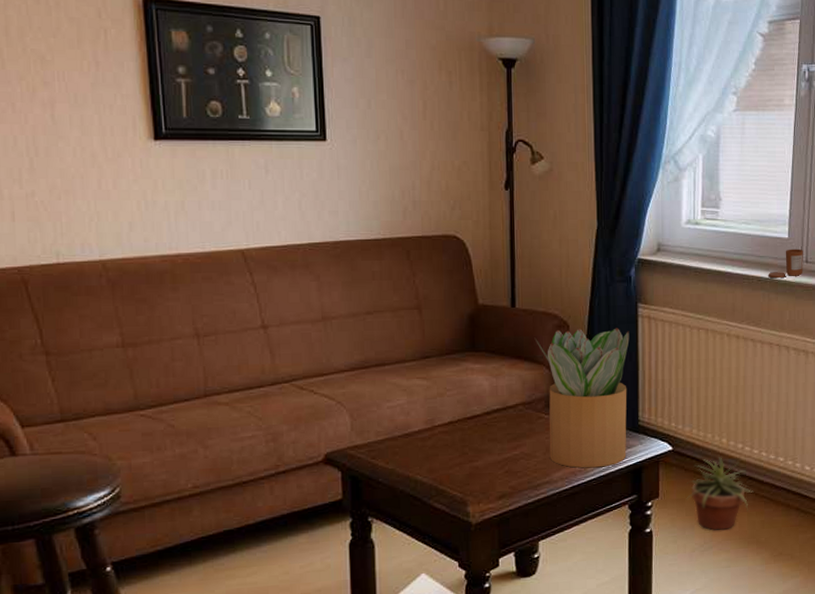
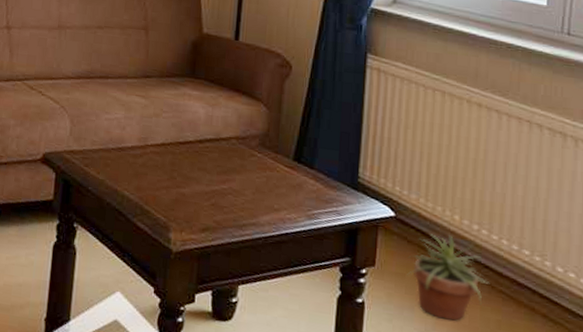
potted plant: present [534,328,630,469] -> none [255,68,356,221]
candle: present [768,249,803,279] -> none [520,17,565,49]

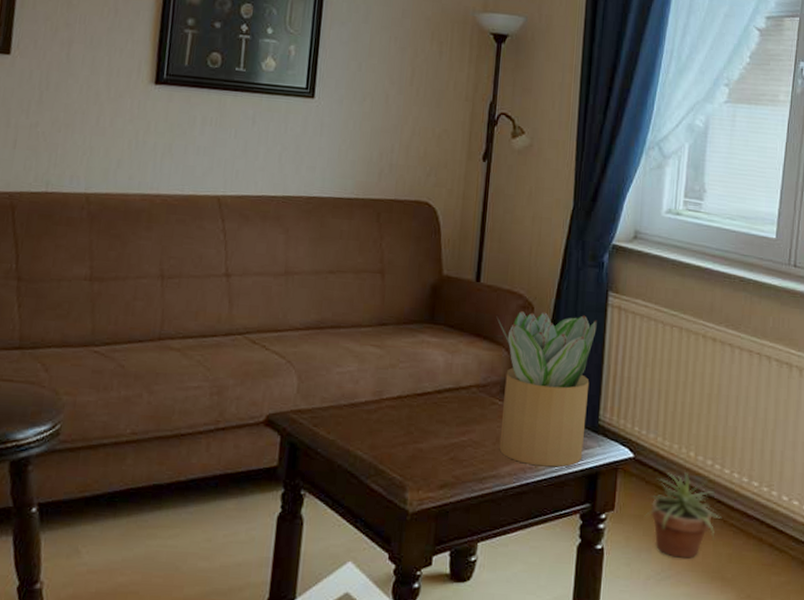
potted plant: none [255,68,356,221] -> present [496,310,597,468]

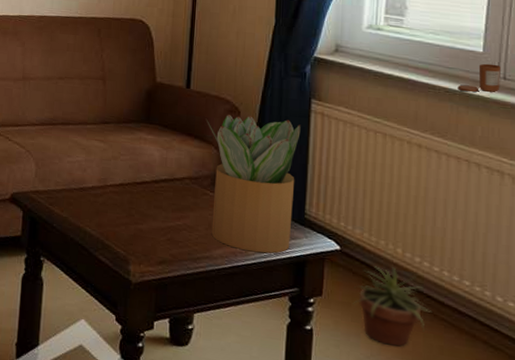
candle: none [751,250,792,281] -> present [458,63,501,93]

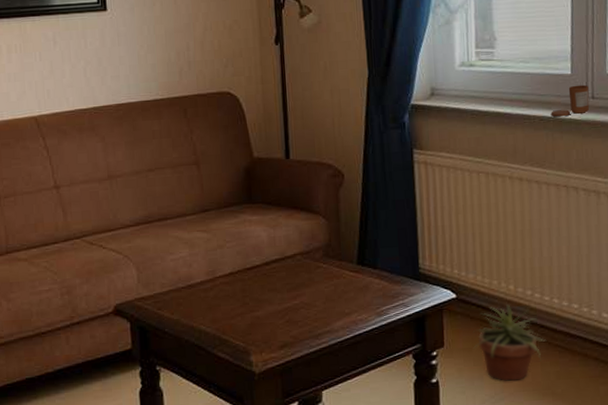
potted plant: present [206,114,301,254] -> none [310,175,408,318]

